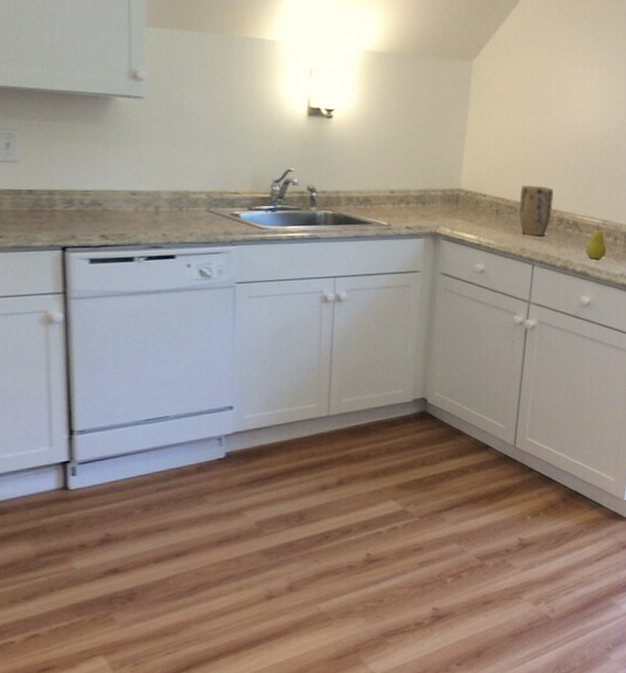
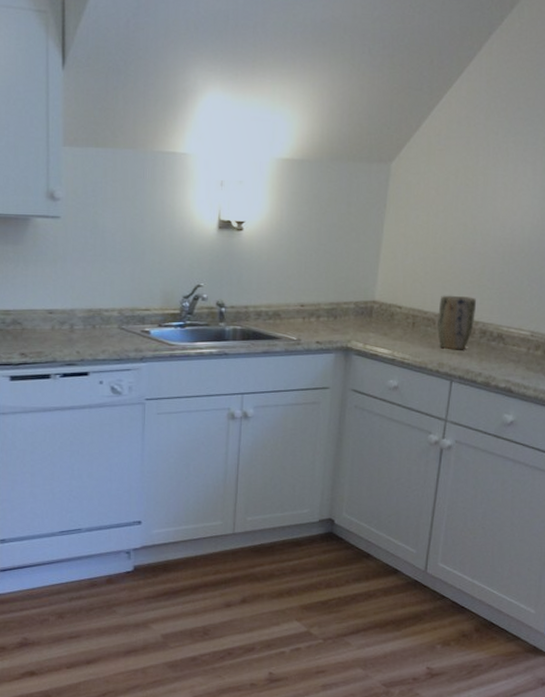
fruit: present [586,226,606,260] -> none [511,338,534,375]

